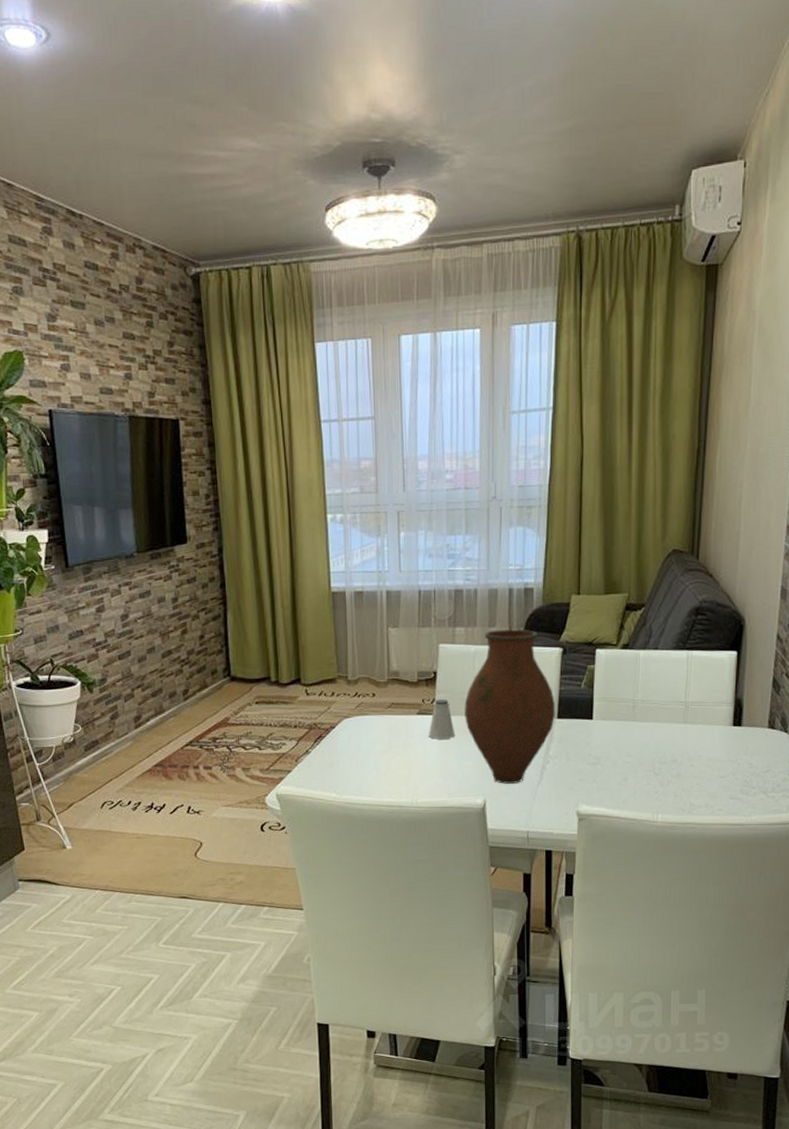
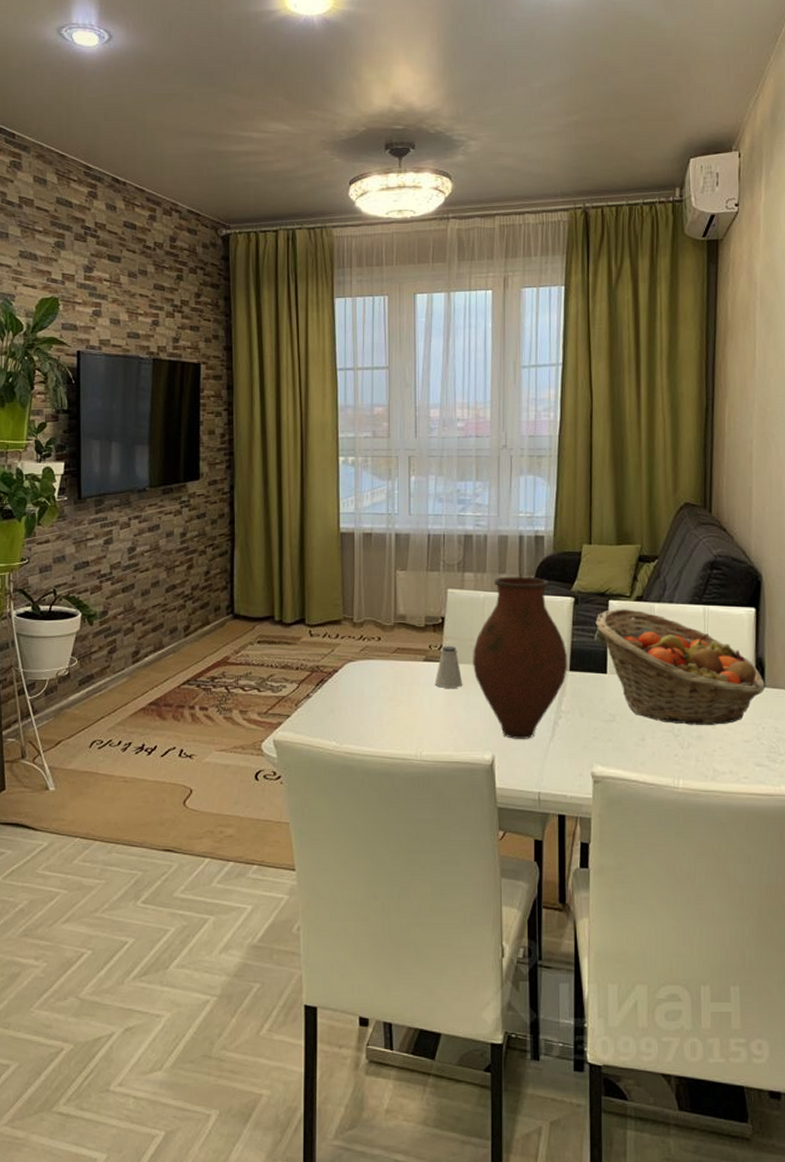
fruit basket: none [583,656,742,764] -> present [595,608,765,725]

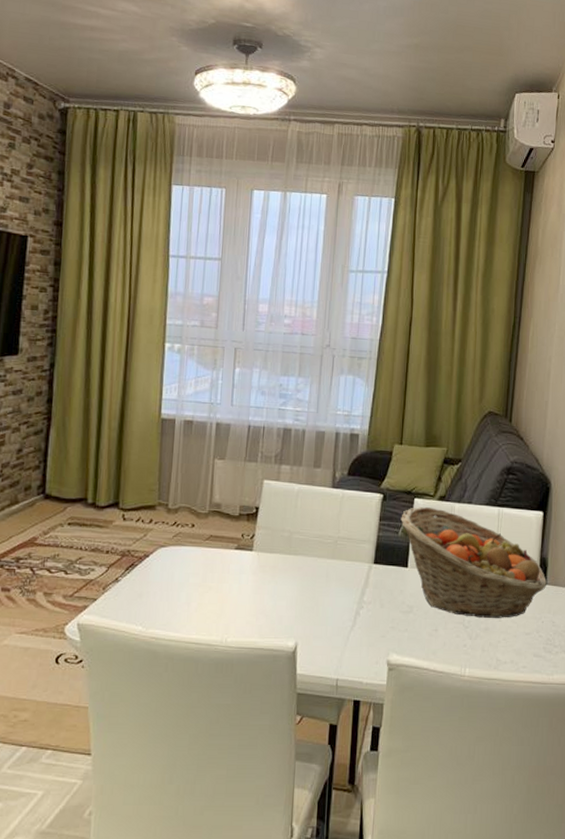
saltshaker: present [434,645,463,688] -> none [244,534,272,577]
vase: present [473,576,567,739] -> none [283,471,373,628]

